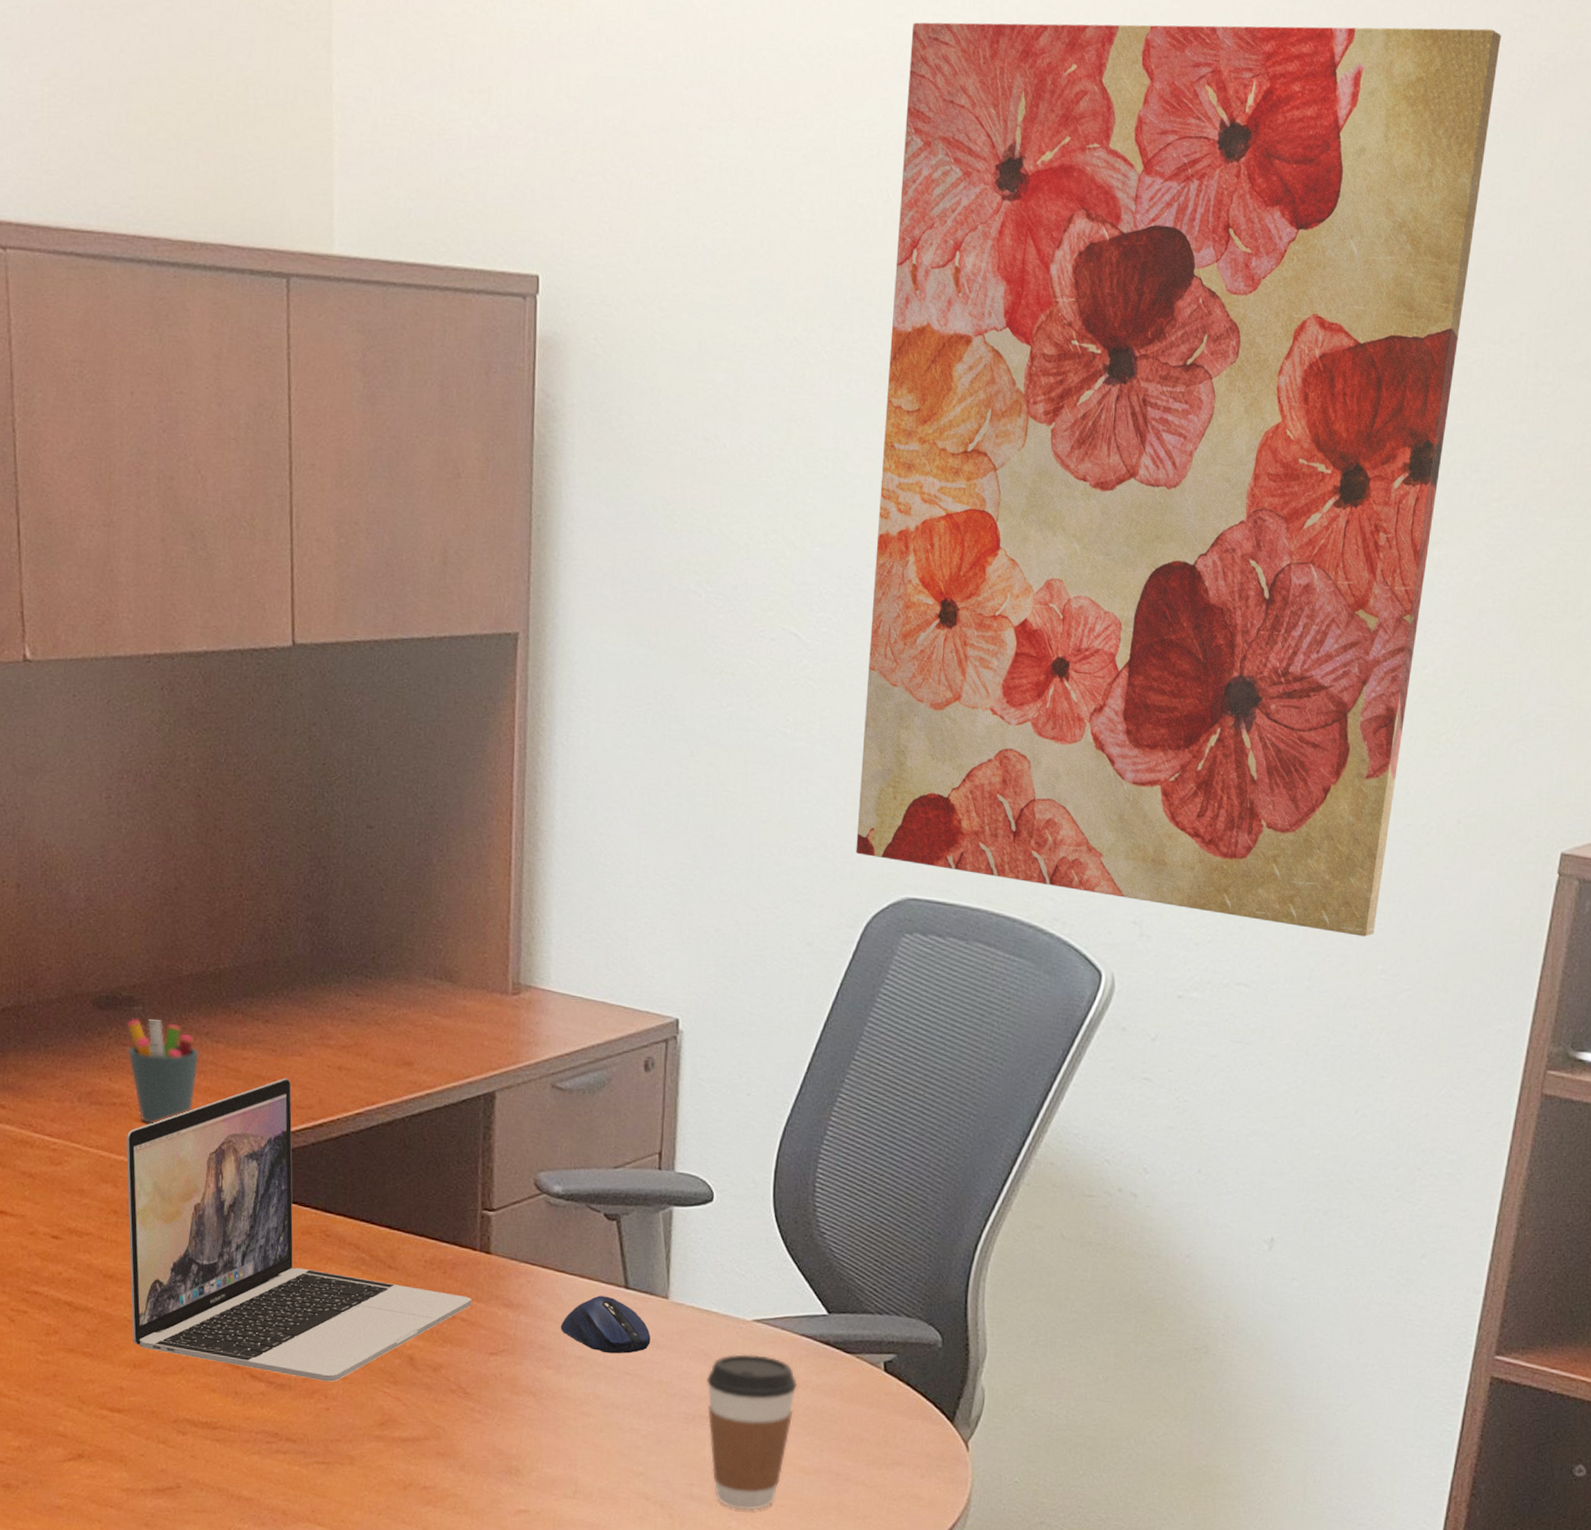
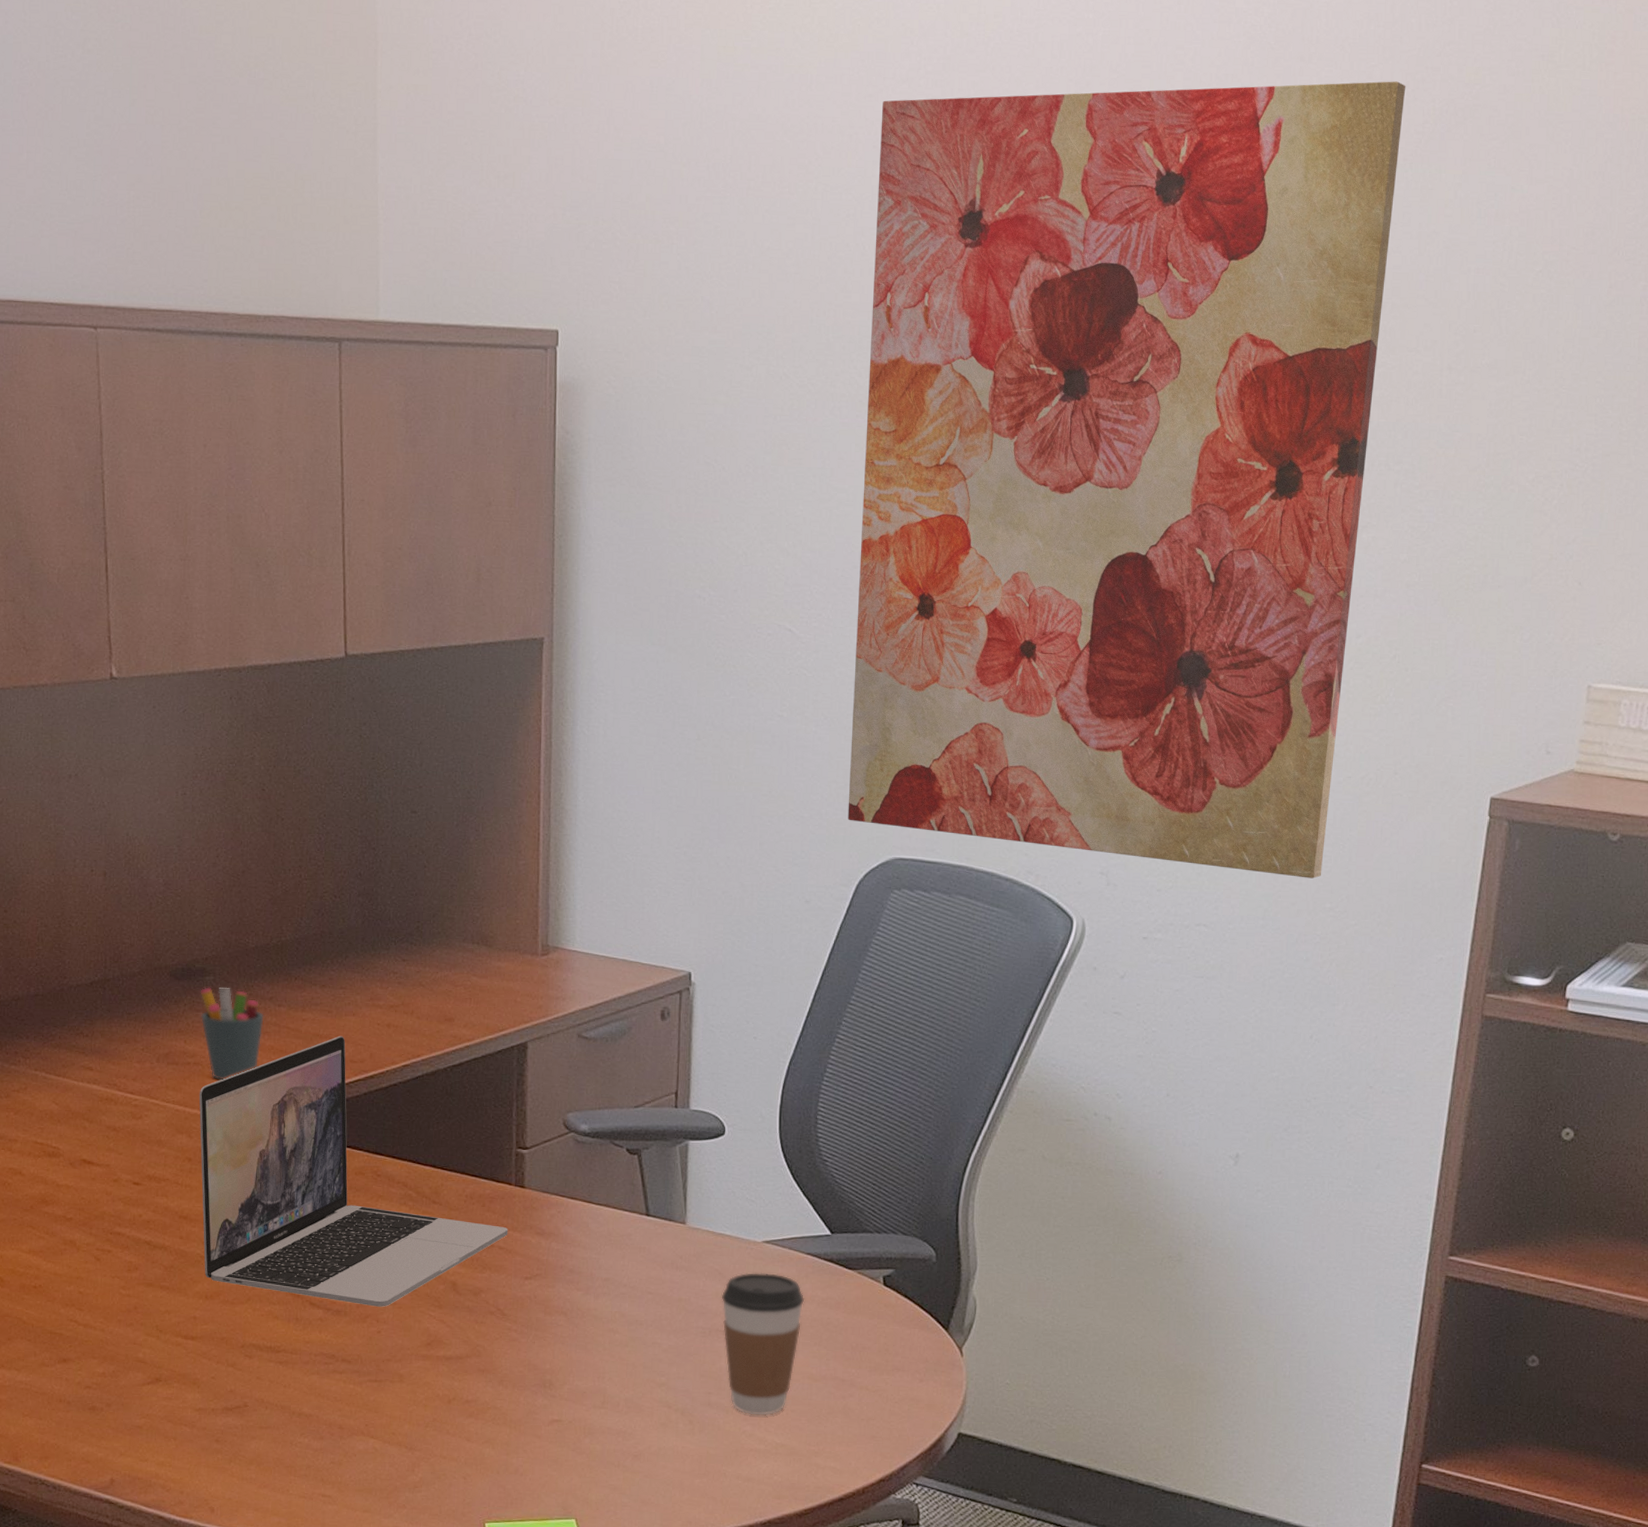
computer mouse: present [560,1295,651,1354] -> none [588,1223,670,1276]

